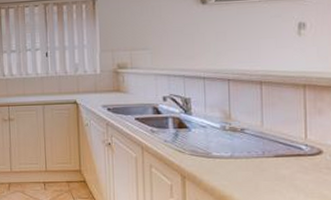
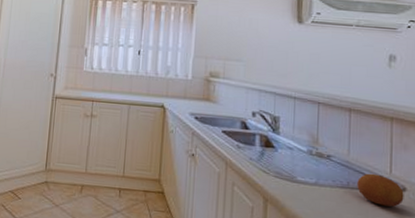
fruit: none [272,140,321,170] -> present [357,173,404,207]

